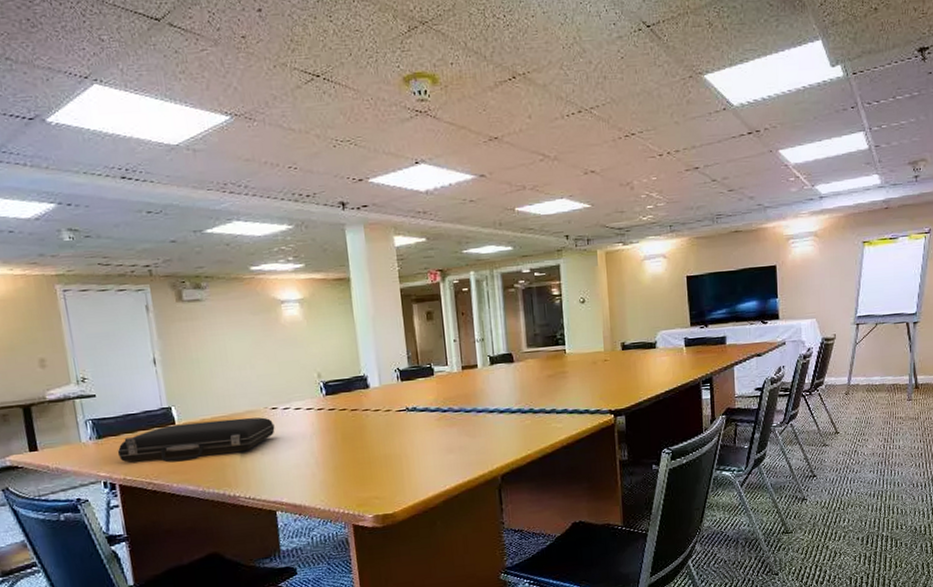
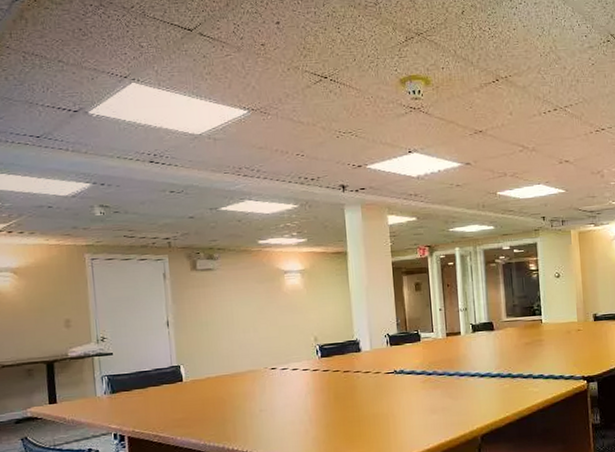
briefcase: present [117,417,275,463] -> none [128,376,273,417]

